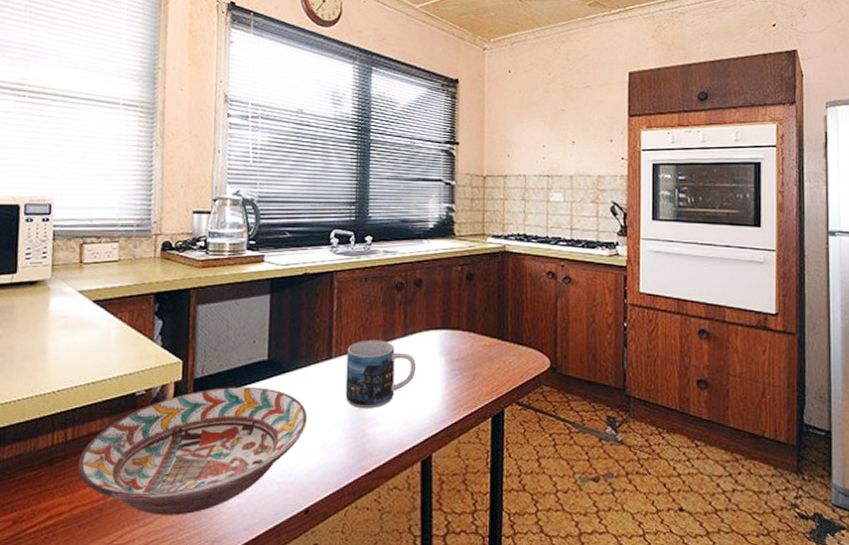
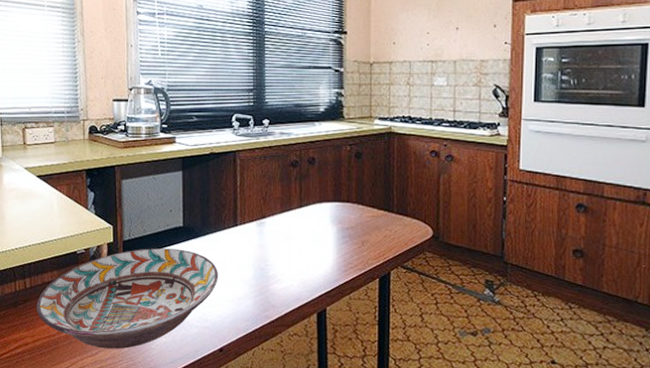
mug: present [345,340,416,409] -> none [250,210,311,269]

